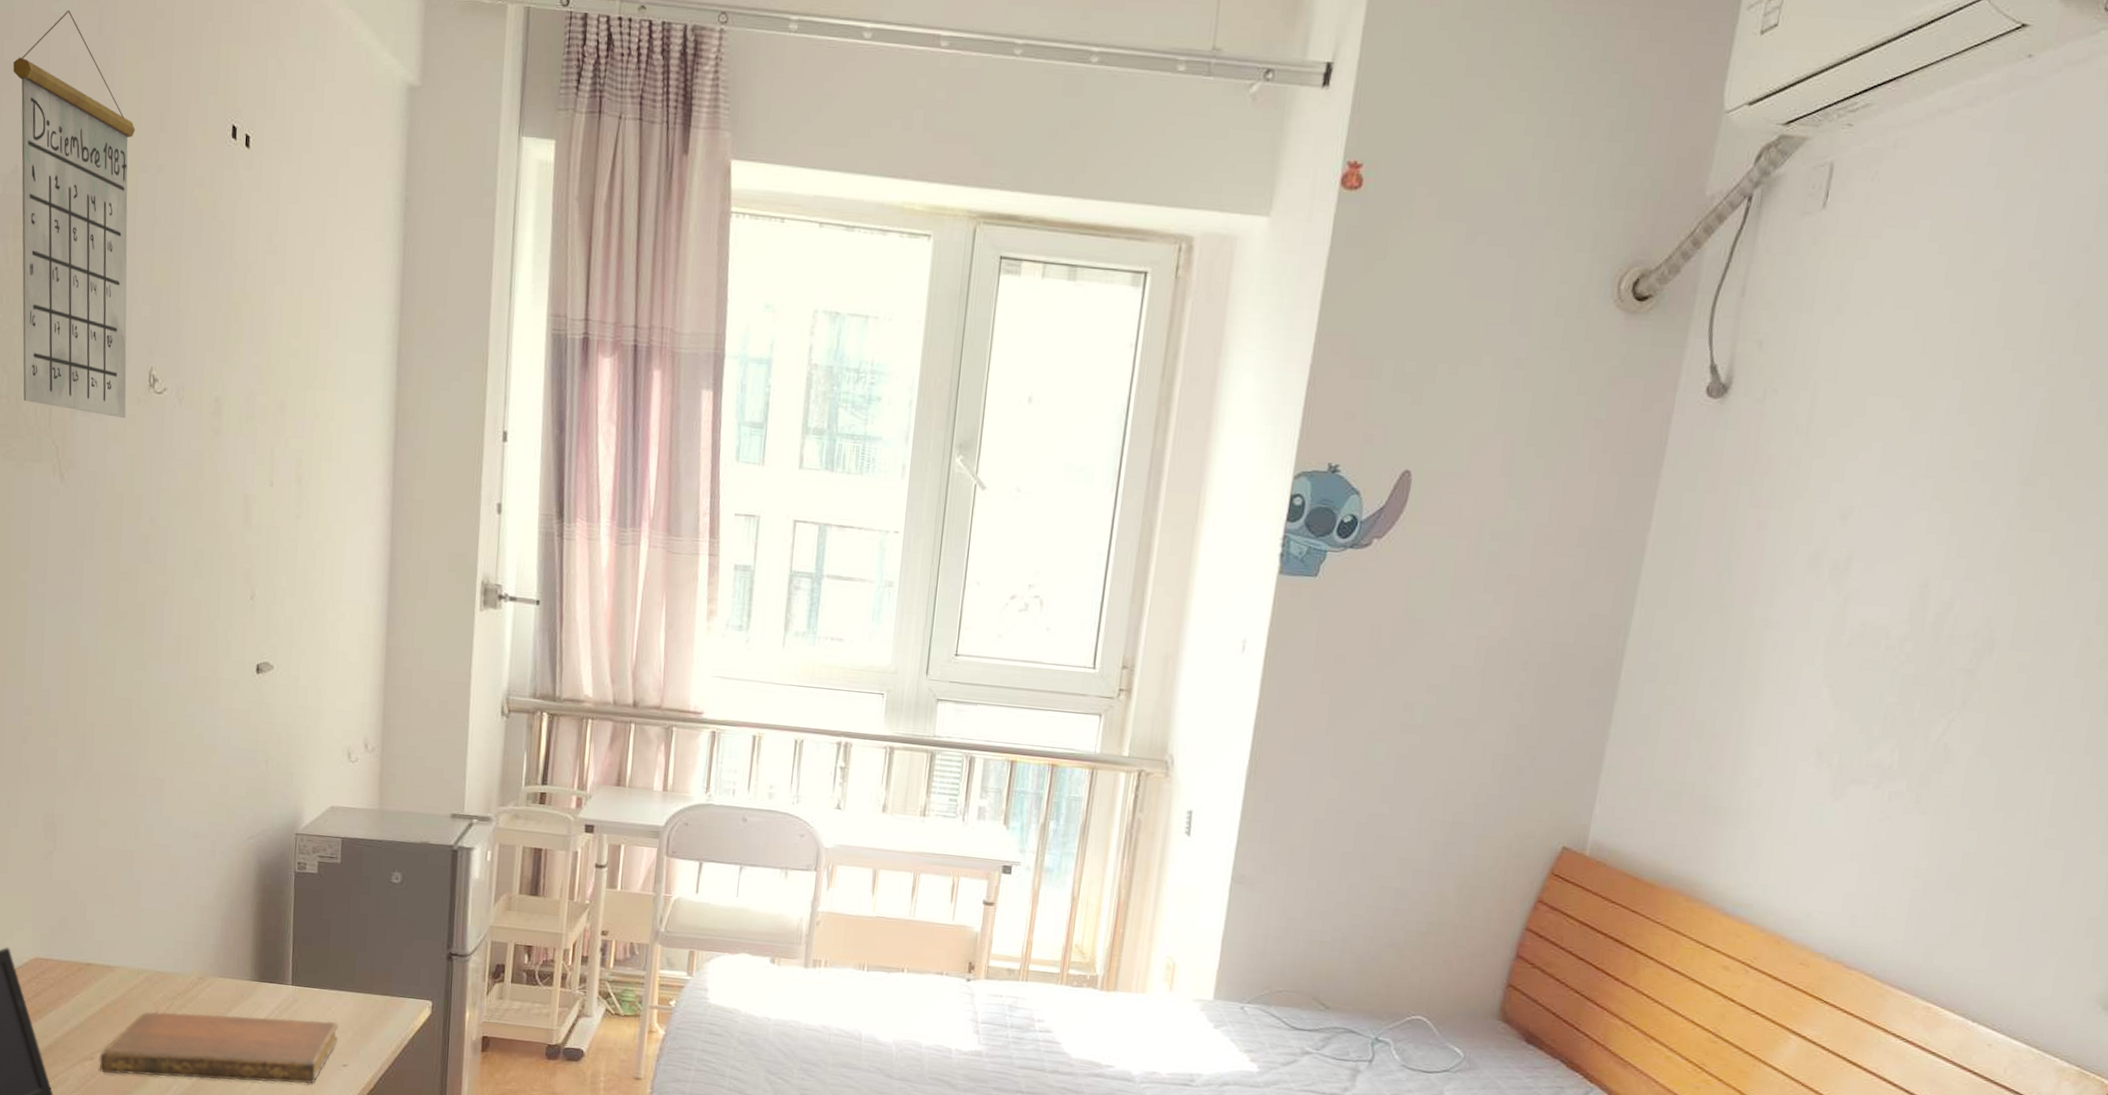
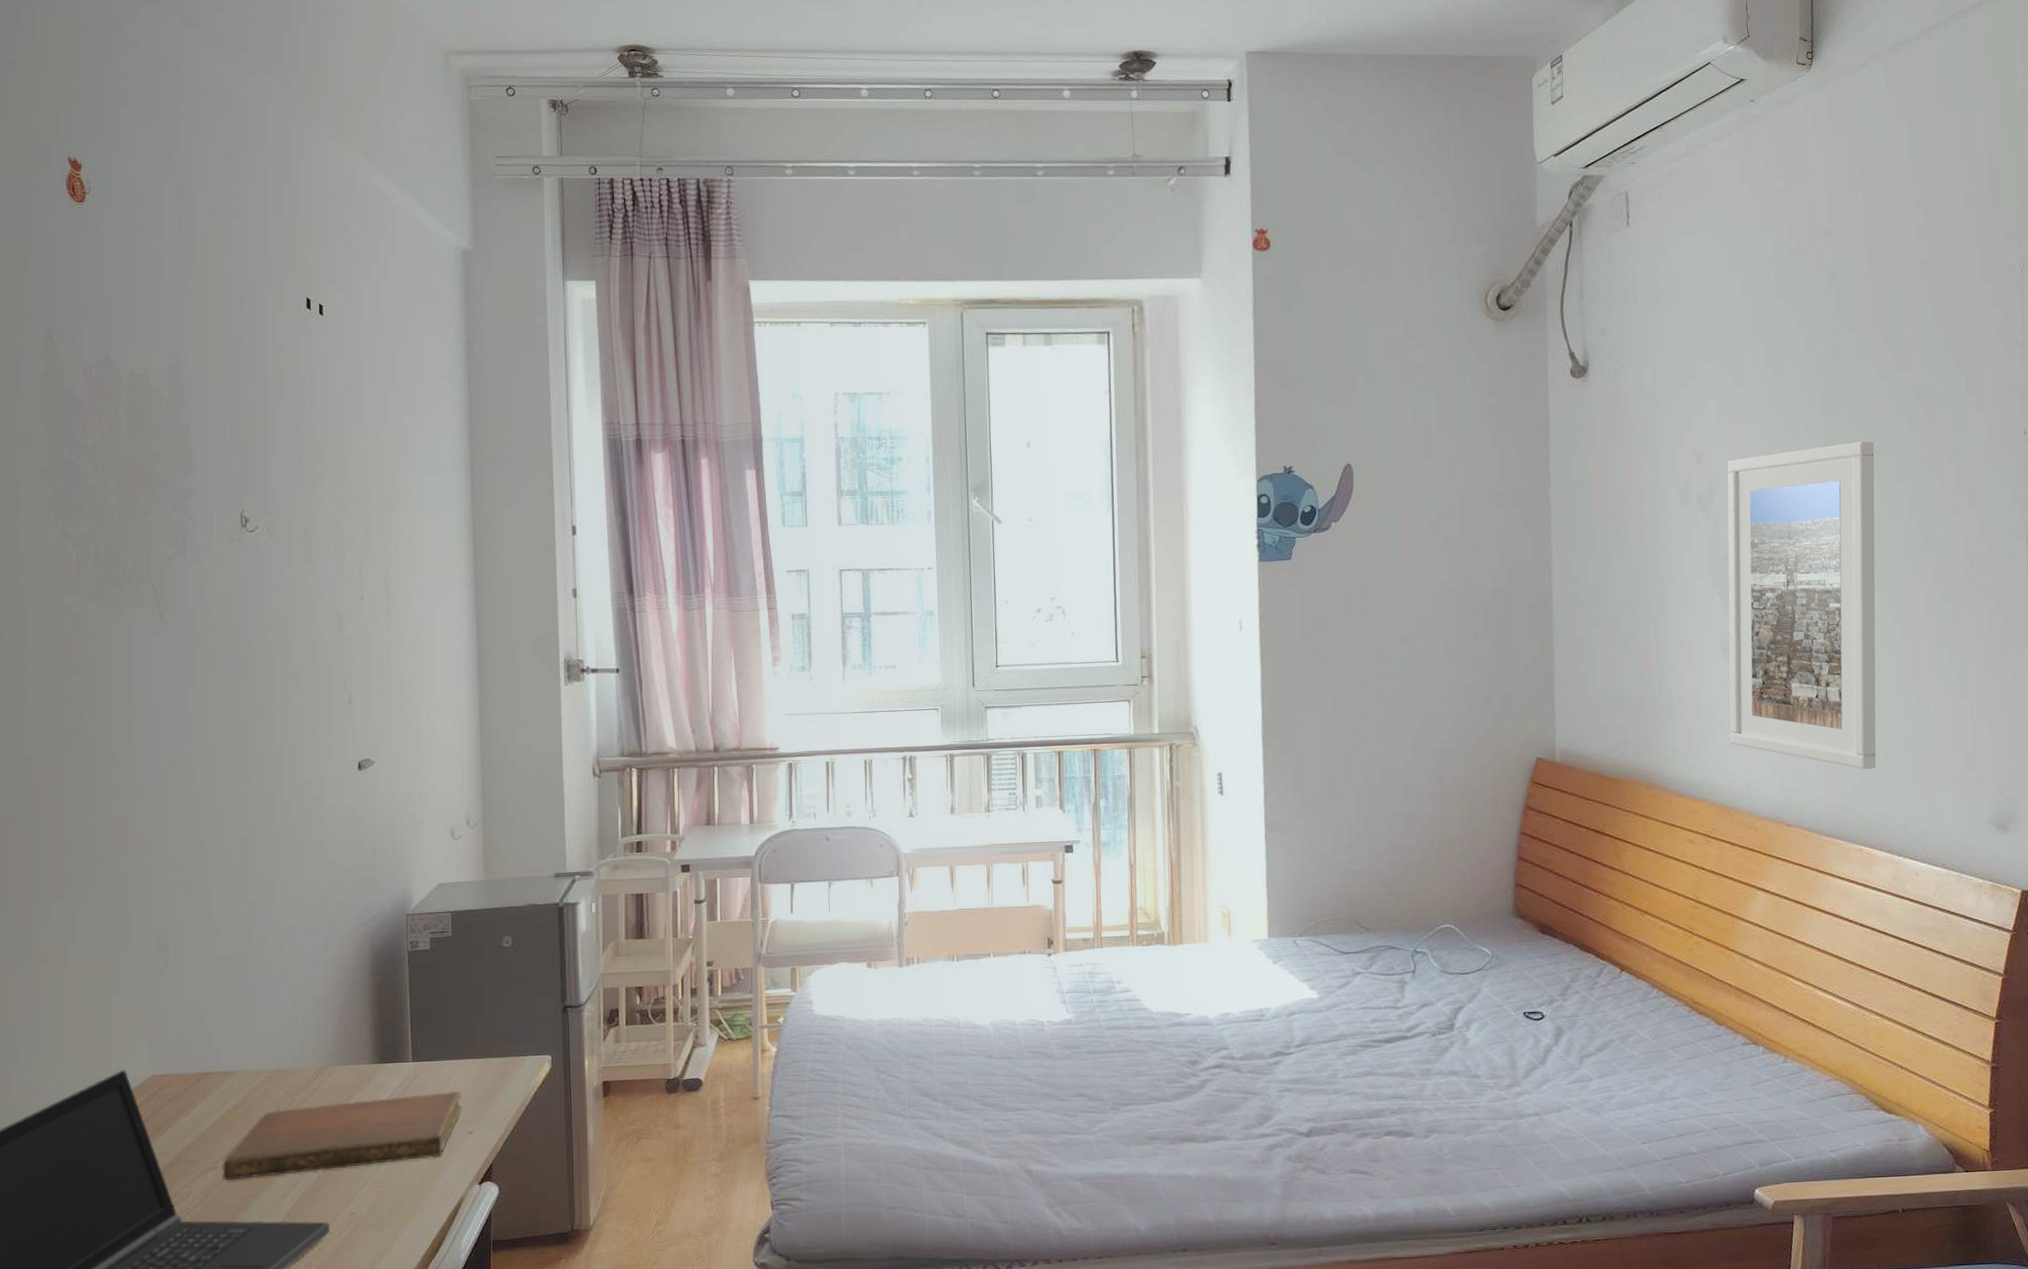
calendar: present [13,10,136,418] -> none [102,220,221,558]
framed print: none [1800,521,2074,918] -> present [1727,441,1876,769]

